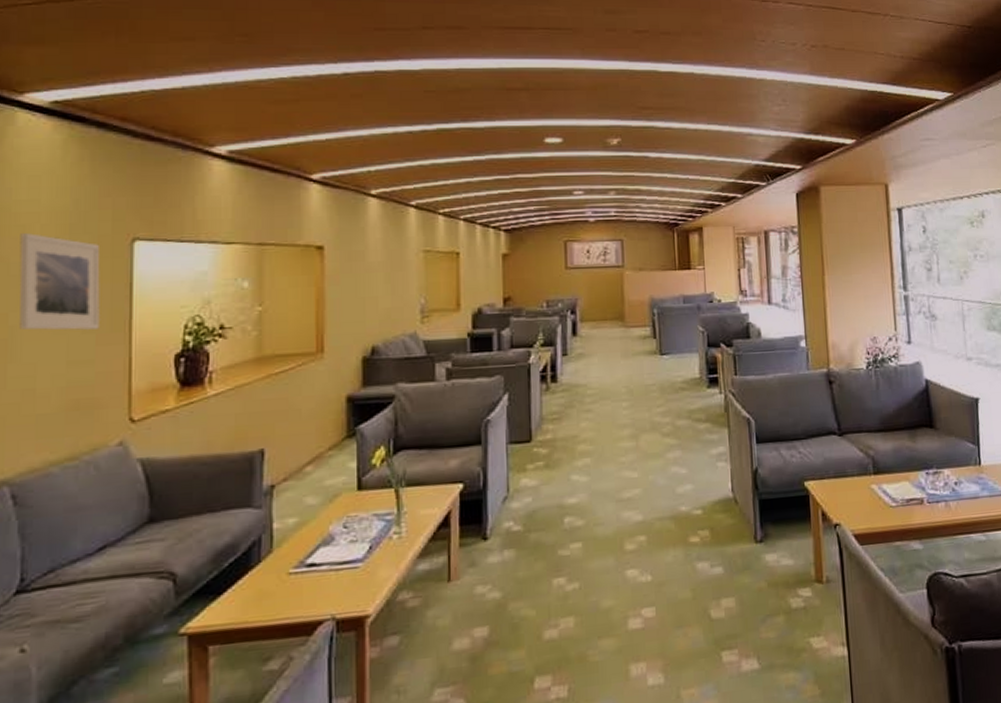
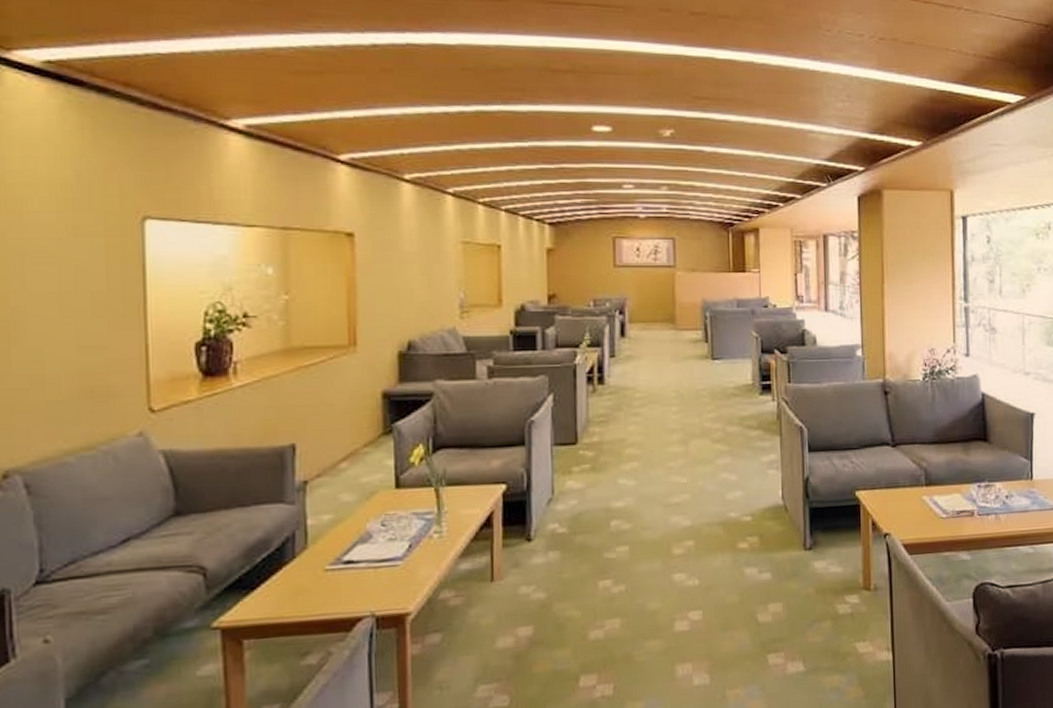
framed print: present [19,233,101,331] -> none [17,207,111,315]

